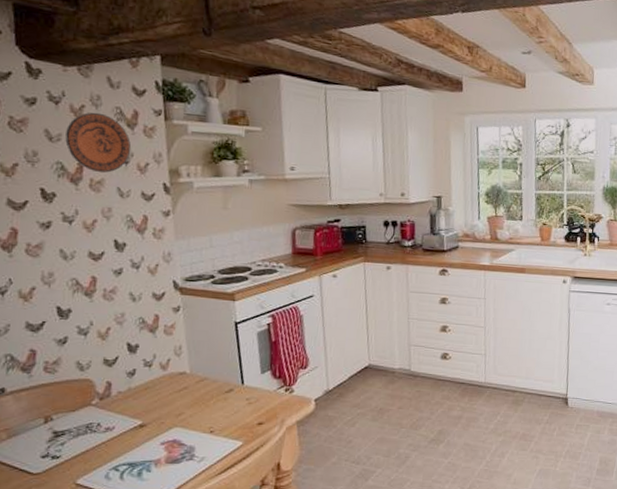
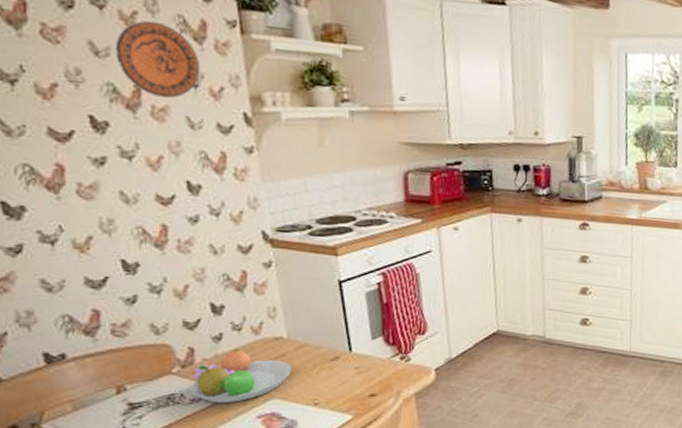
fruit bowl: none [106,382,193,432] -> present [190,348,292,404]

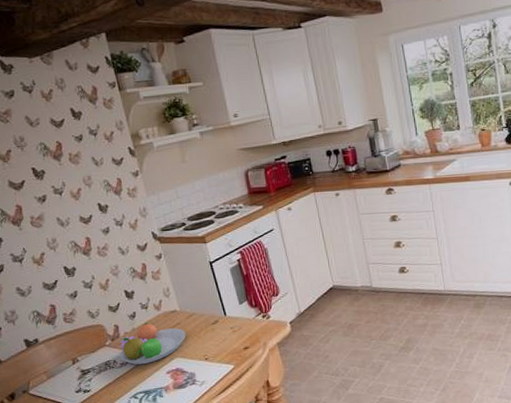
decorative plate: present [116,20,201,99] -> none [42,94,97,147]

